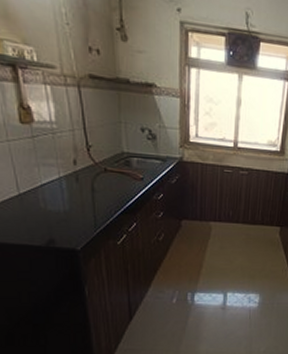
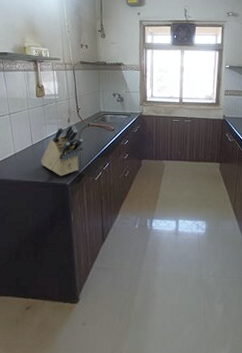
knife block: none [33,166,99,239] -> present [40,123,83,176]

